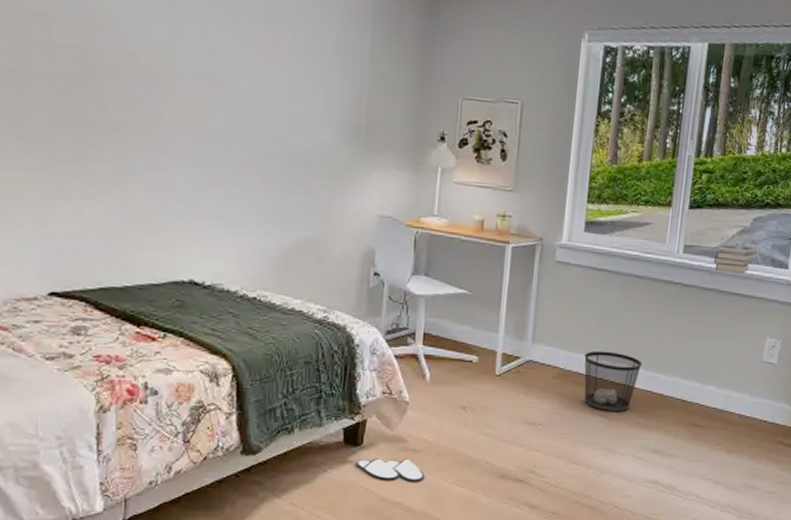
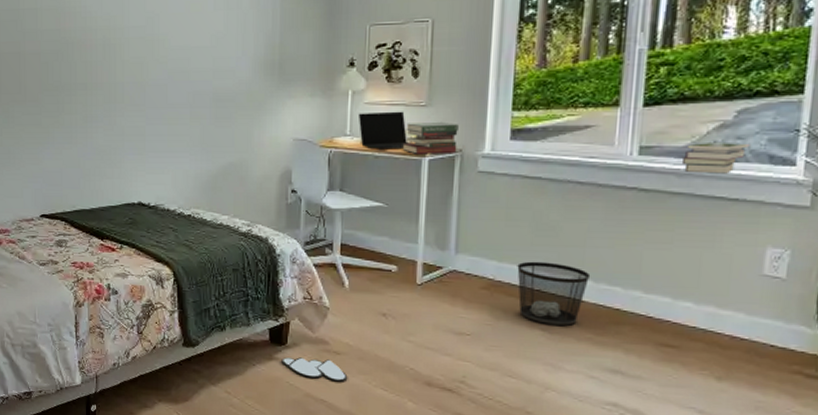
laptop: none [446,192,497,236] -> present [358,111,412,151]
books: none [487,207,540,242] -> present [402,121,458,154]

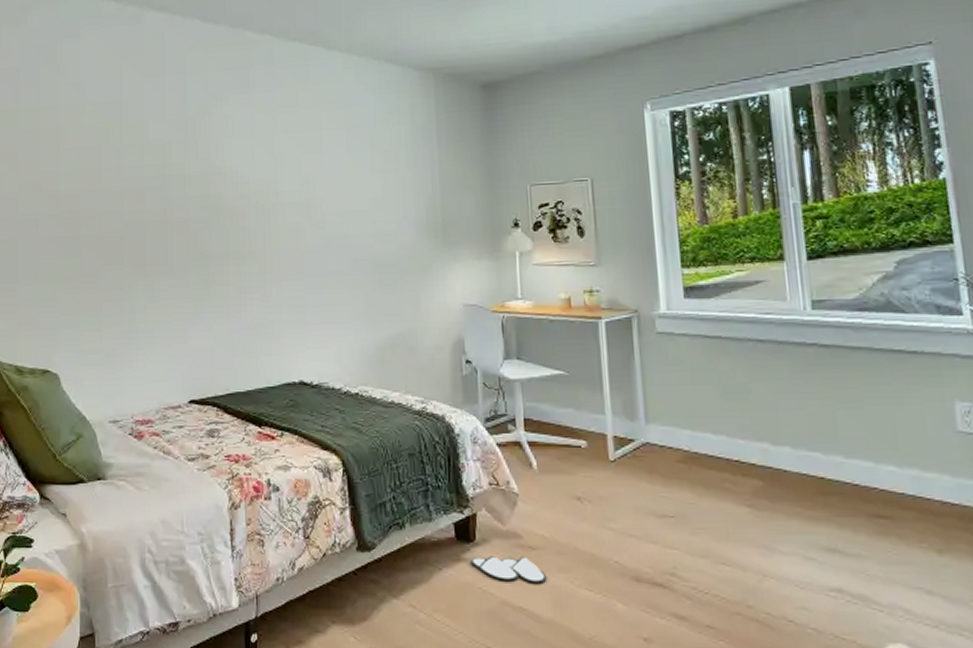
laptop: present [358,111,412,151] -> none [527,271,586,315]
books: present [402,121,458,154] -> none [576,281,633,317]
waste bin: present [517,261,591,327] -> none [711,428,788,501]
books: present [683,143,750,174] -> none [855,293,916,327]

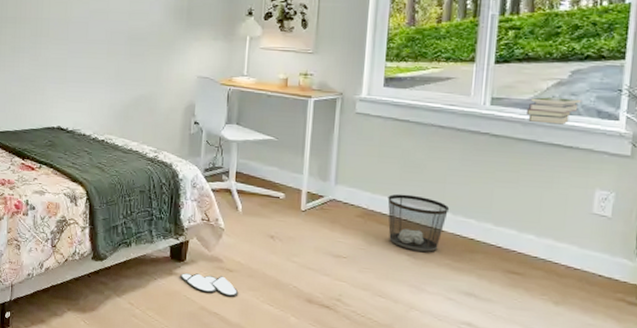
waste bin: none [711,428,788,501] -> present [387,193,450,253]
books: none [855,293,916,327] -> present [527,97,582,125]

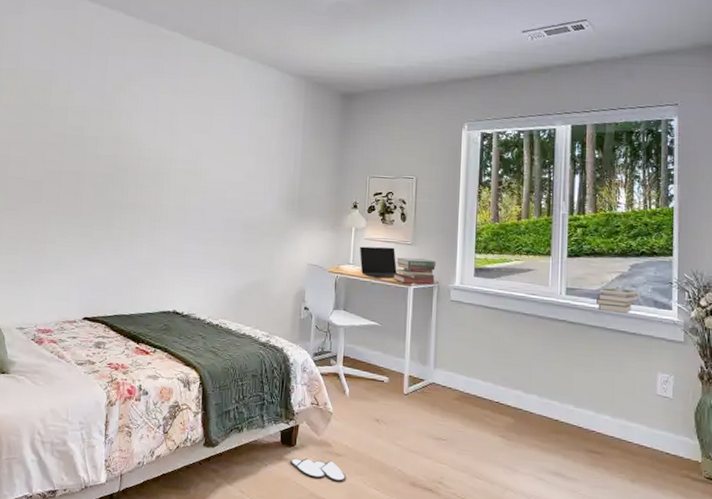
laptop: none [254,56,300,91] -> present [359,246,401,279]
books: none [291,67,340,96] -> present [393,257,436,285]
waste bin: present [387,193,450,253] -> none [481,377,536,434]

